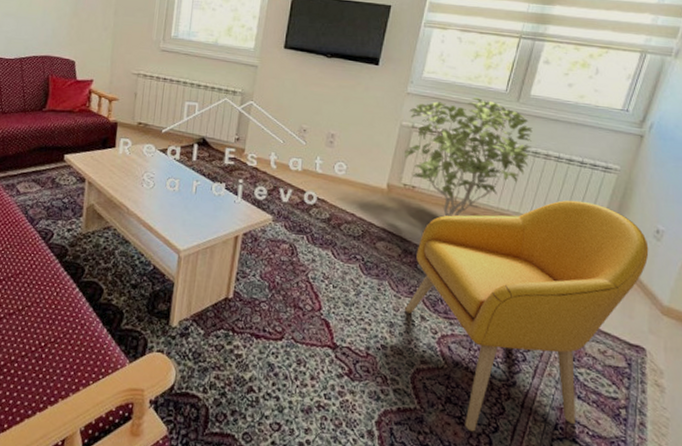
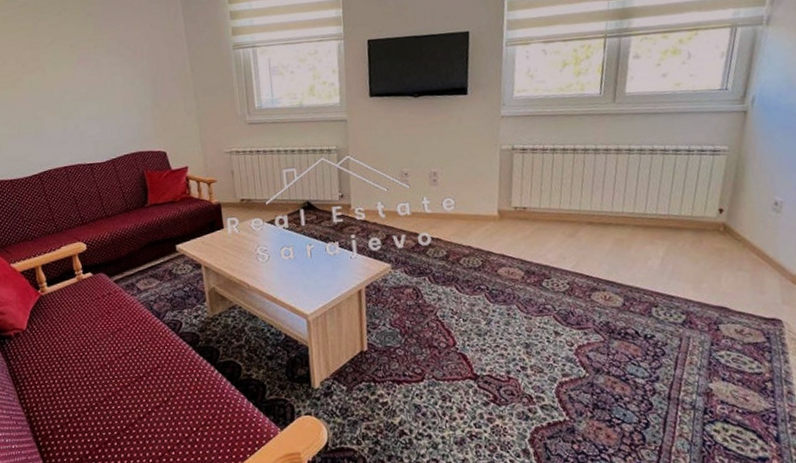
shrub: present [405,97,533,217] -> none [506,106,636,231]
armchair: present [405,200,649,432] -> none [537,188,771,432]

